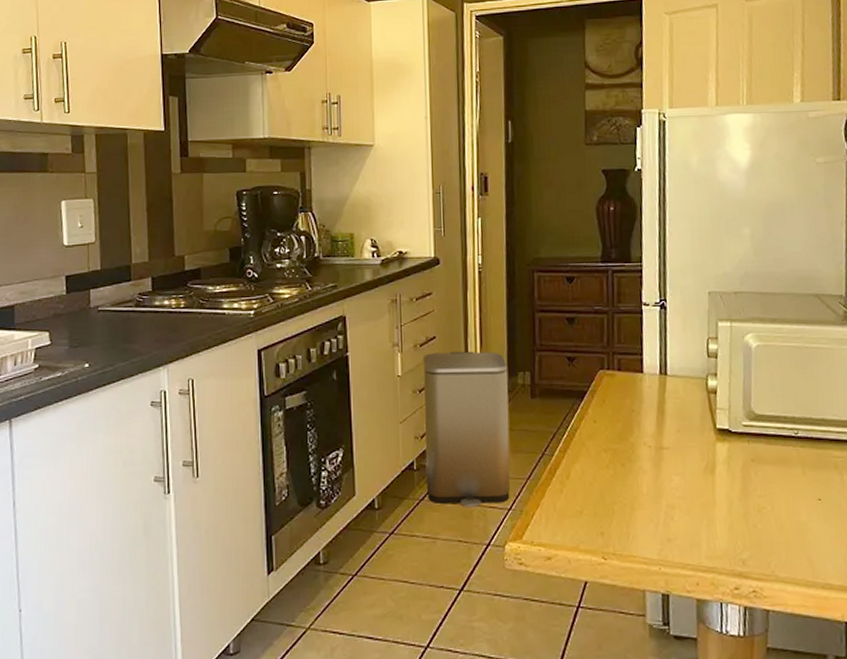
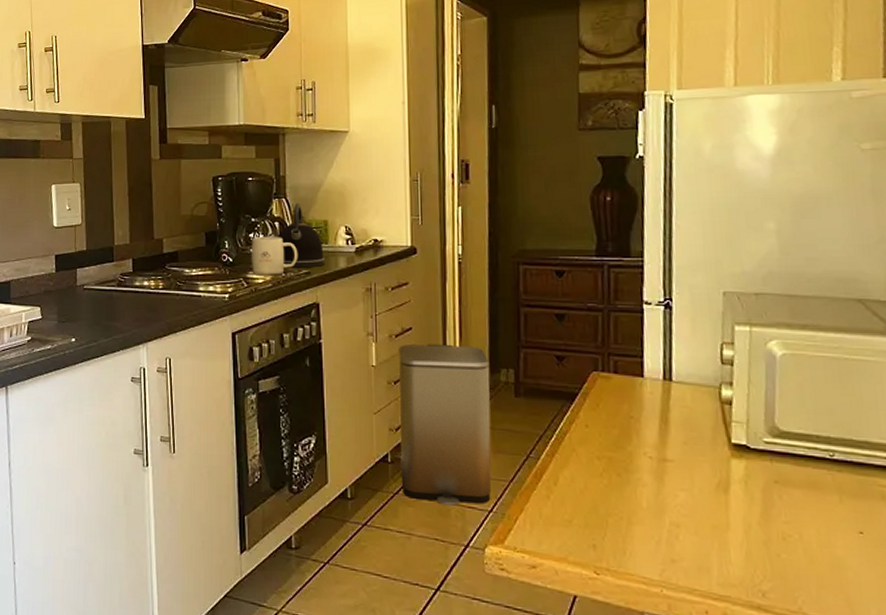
mug: none [276,250,325,292] -> present [251,236,298,277]
kettle: none [303,217,352,282] -> present [277,204,325,268]

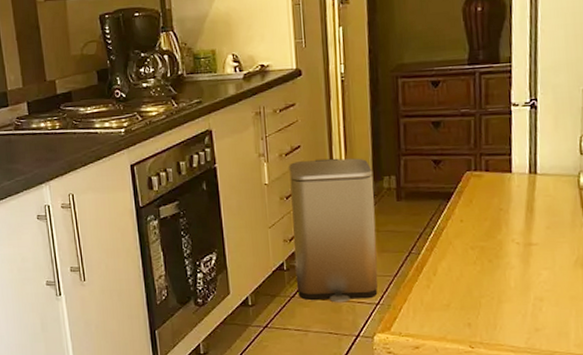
mug: present [251,236,298,277] -> none [142,69,189,110]
kettle: present [277,204,325,268] -> none [167,35,215,99]

